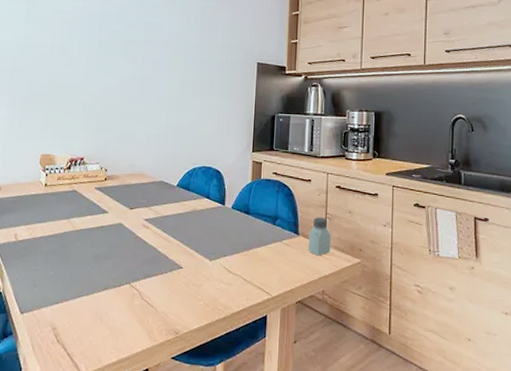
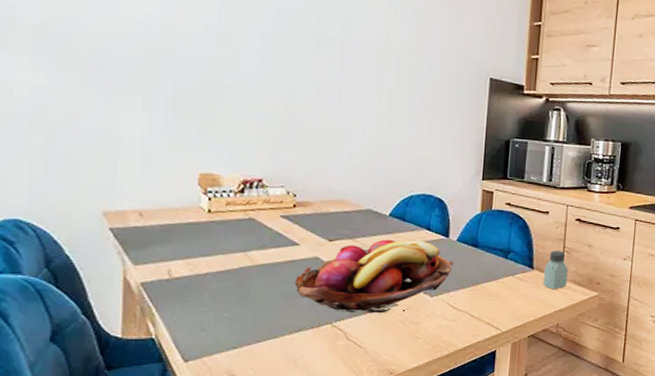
fruit basket: none [103,207,229,276] -> present [295,239,454,314]

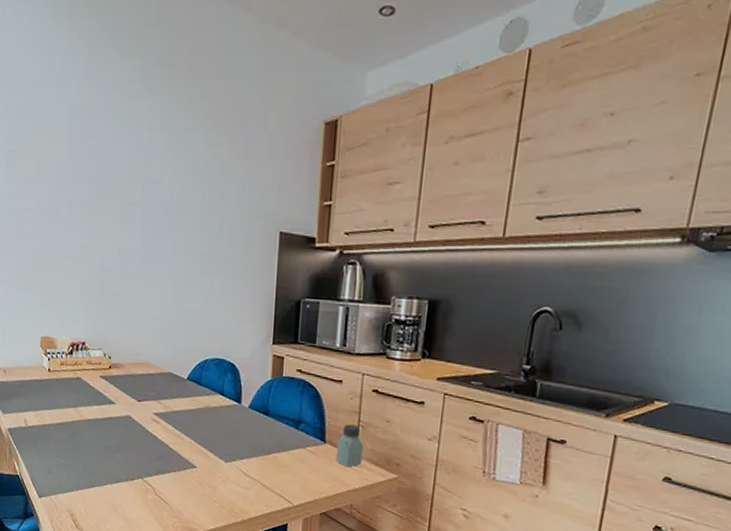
fruit basket: present [295,239,454,314] -> none [113,402,246,474]

